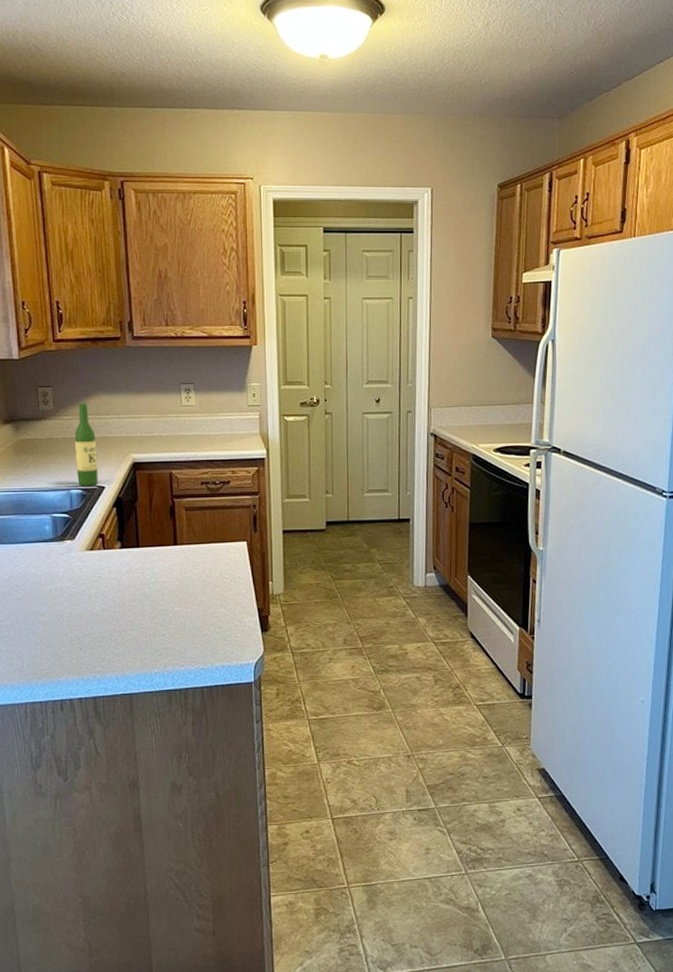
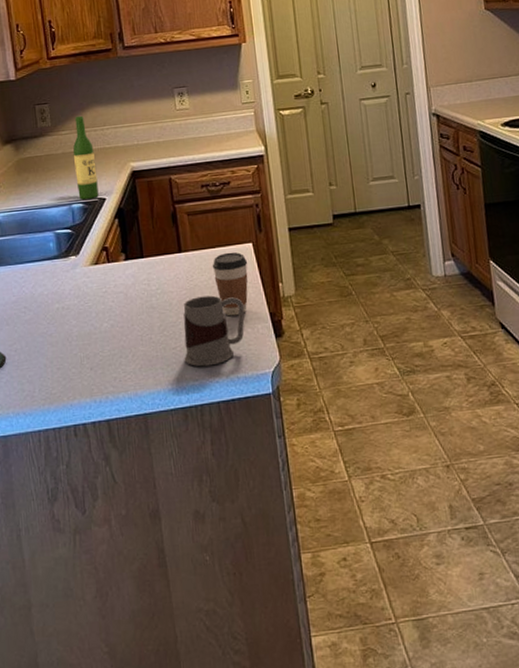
mug: none [172,588,234,654] -> present [183,295,245,367]
coffee cup: none [206,549,241,609] -> present [212,252,248,316]

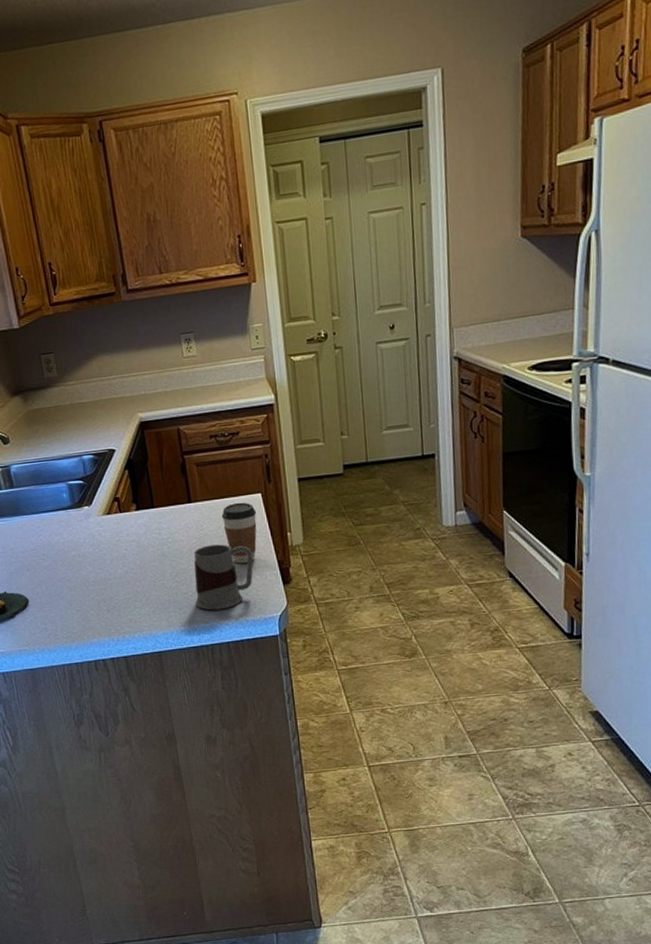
wine bottle: present [73,115,99,200] -> none [81,365,108,451]

